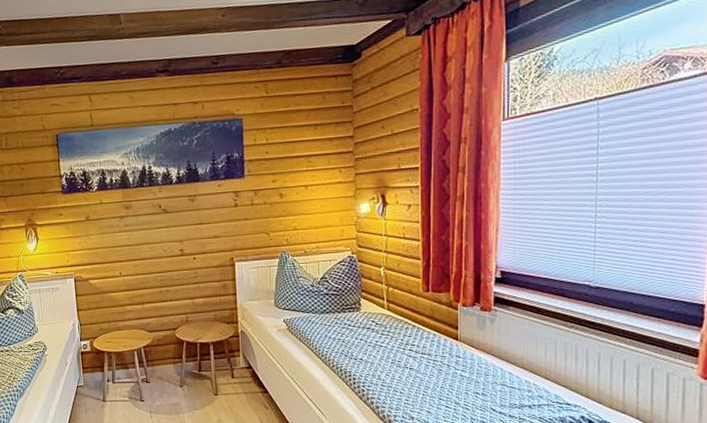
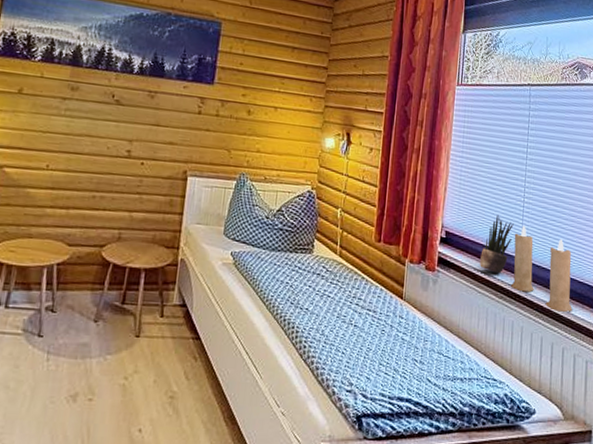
potted plant: none [544,246,583,304] -> present [480,215,514,274]
candle: none [583,252,664,334] -> present [511,226,572,313]

